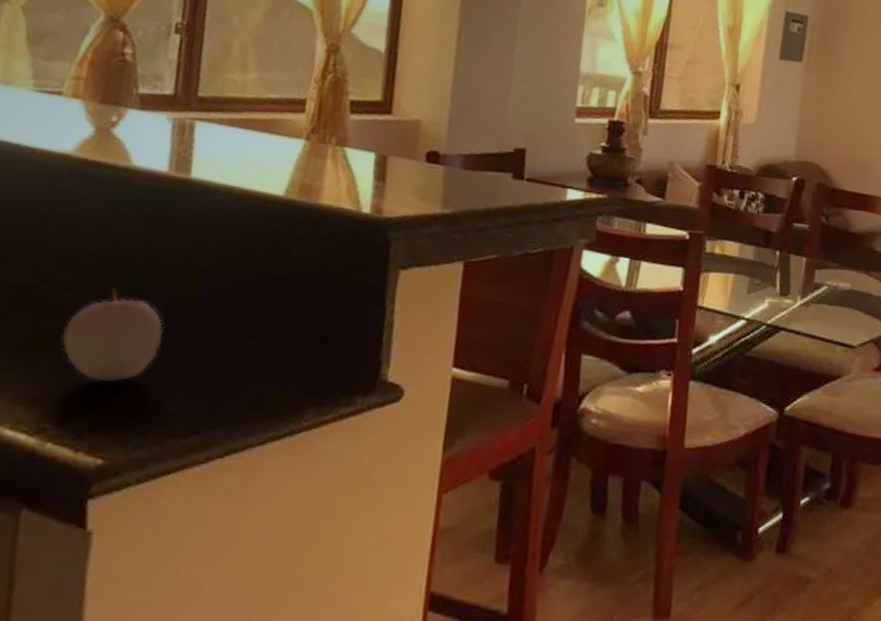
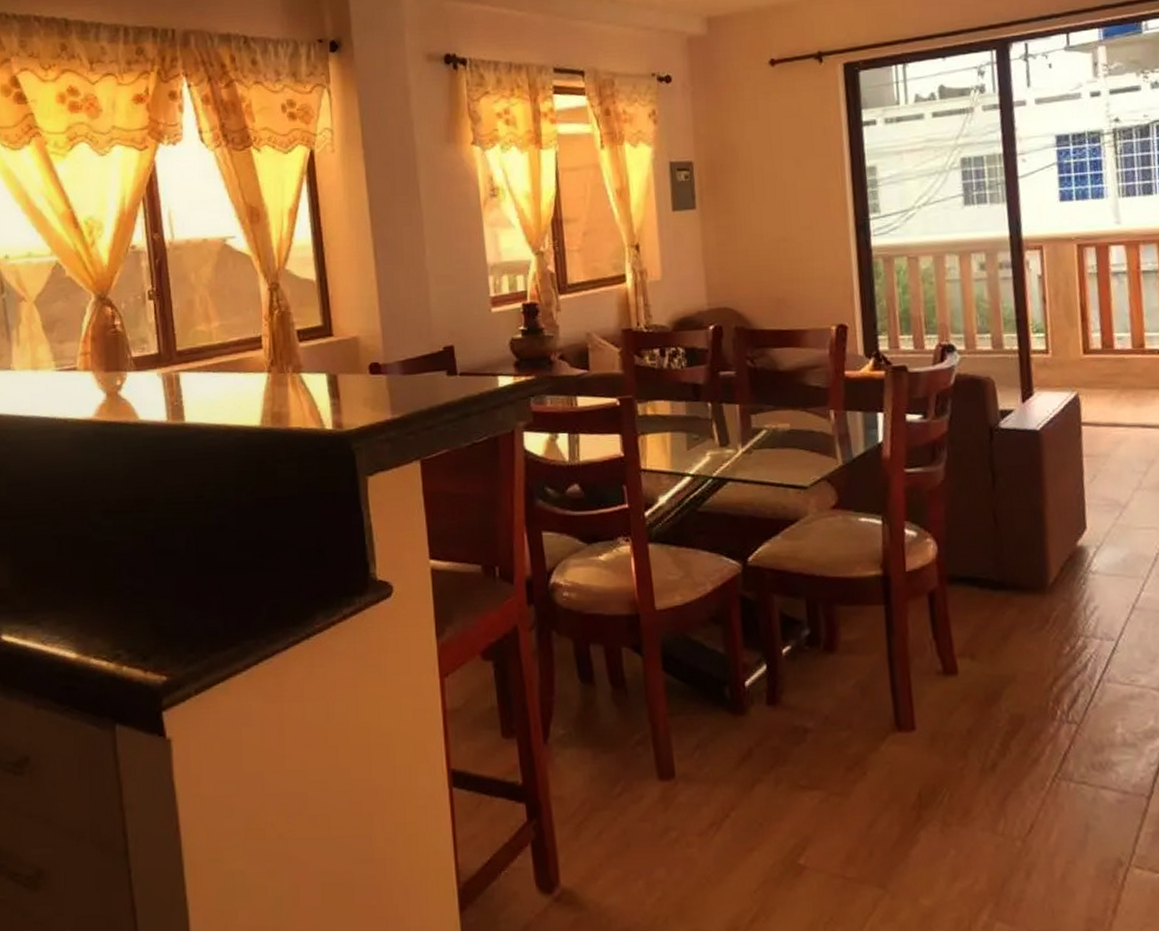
apple: present [61,288,164,383] -> none [116,528,191,610]

